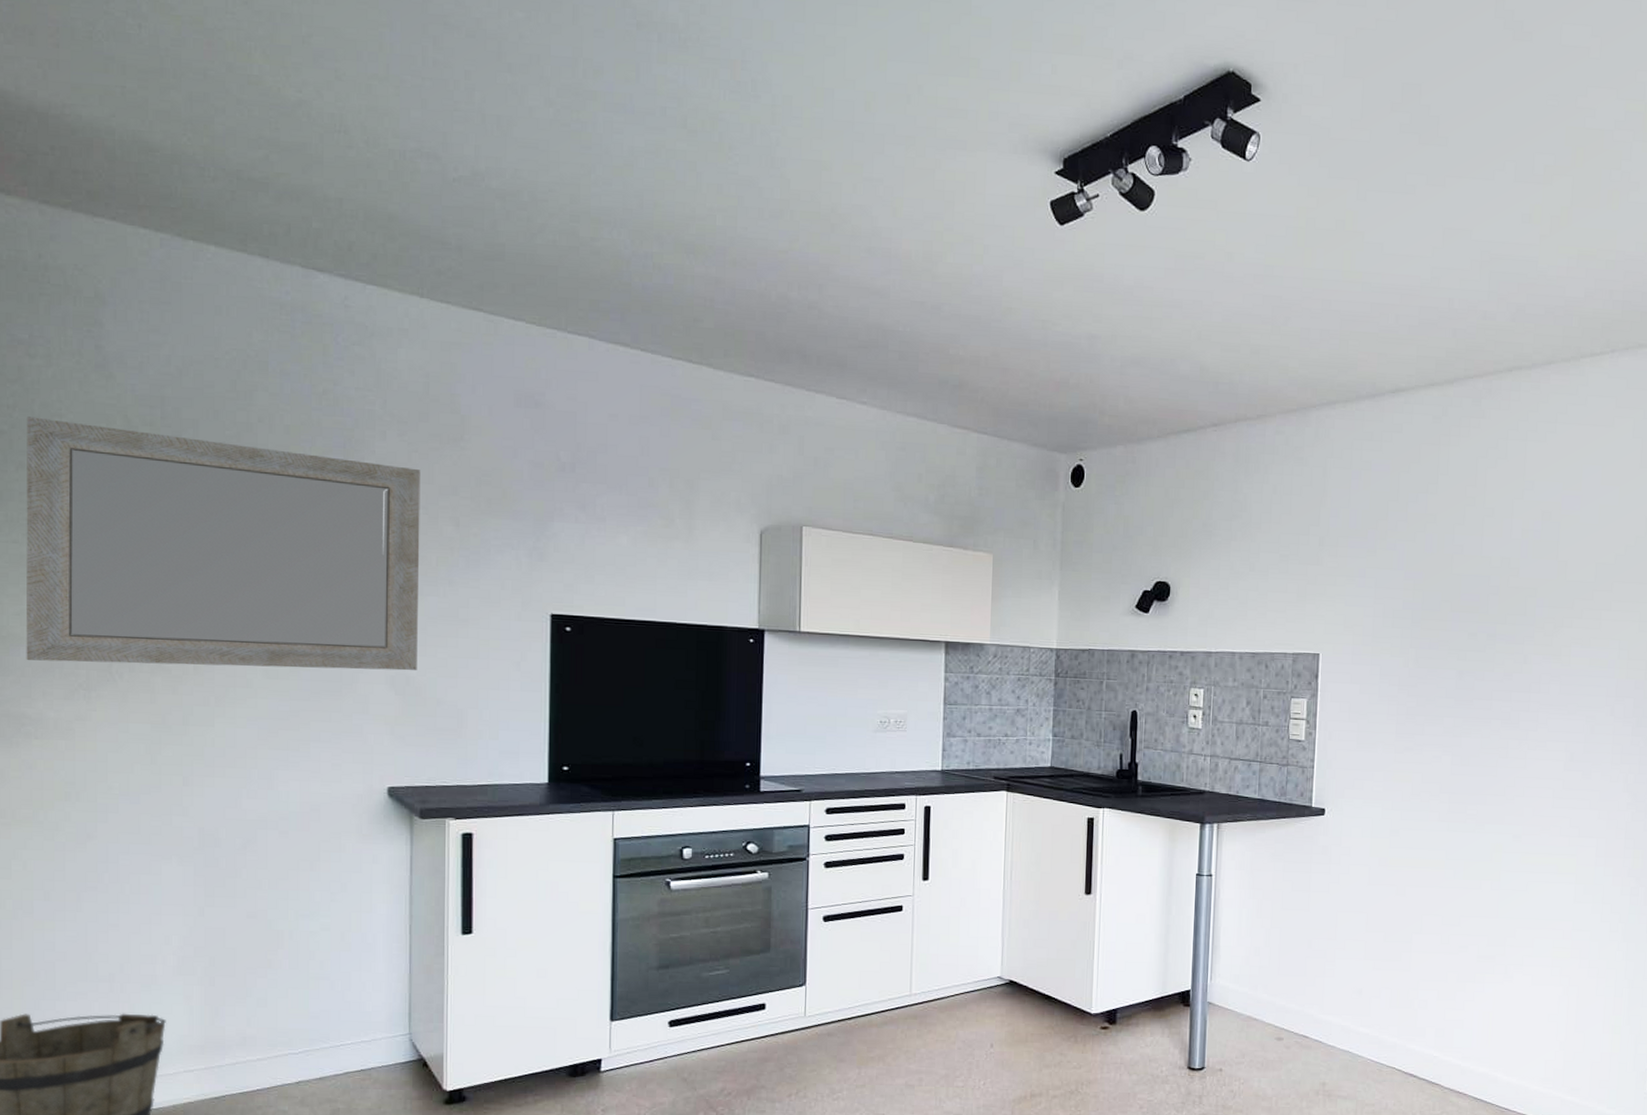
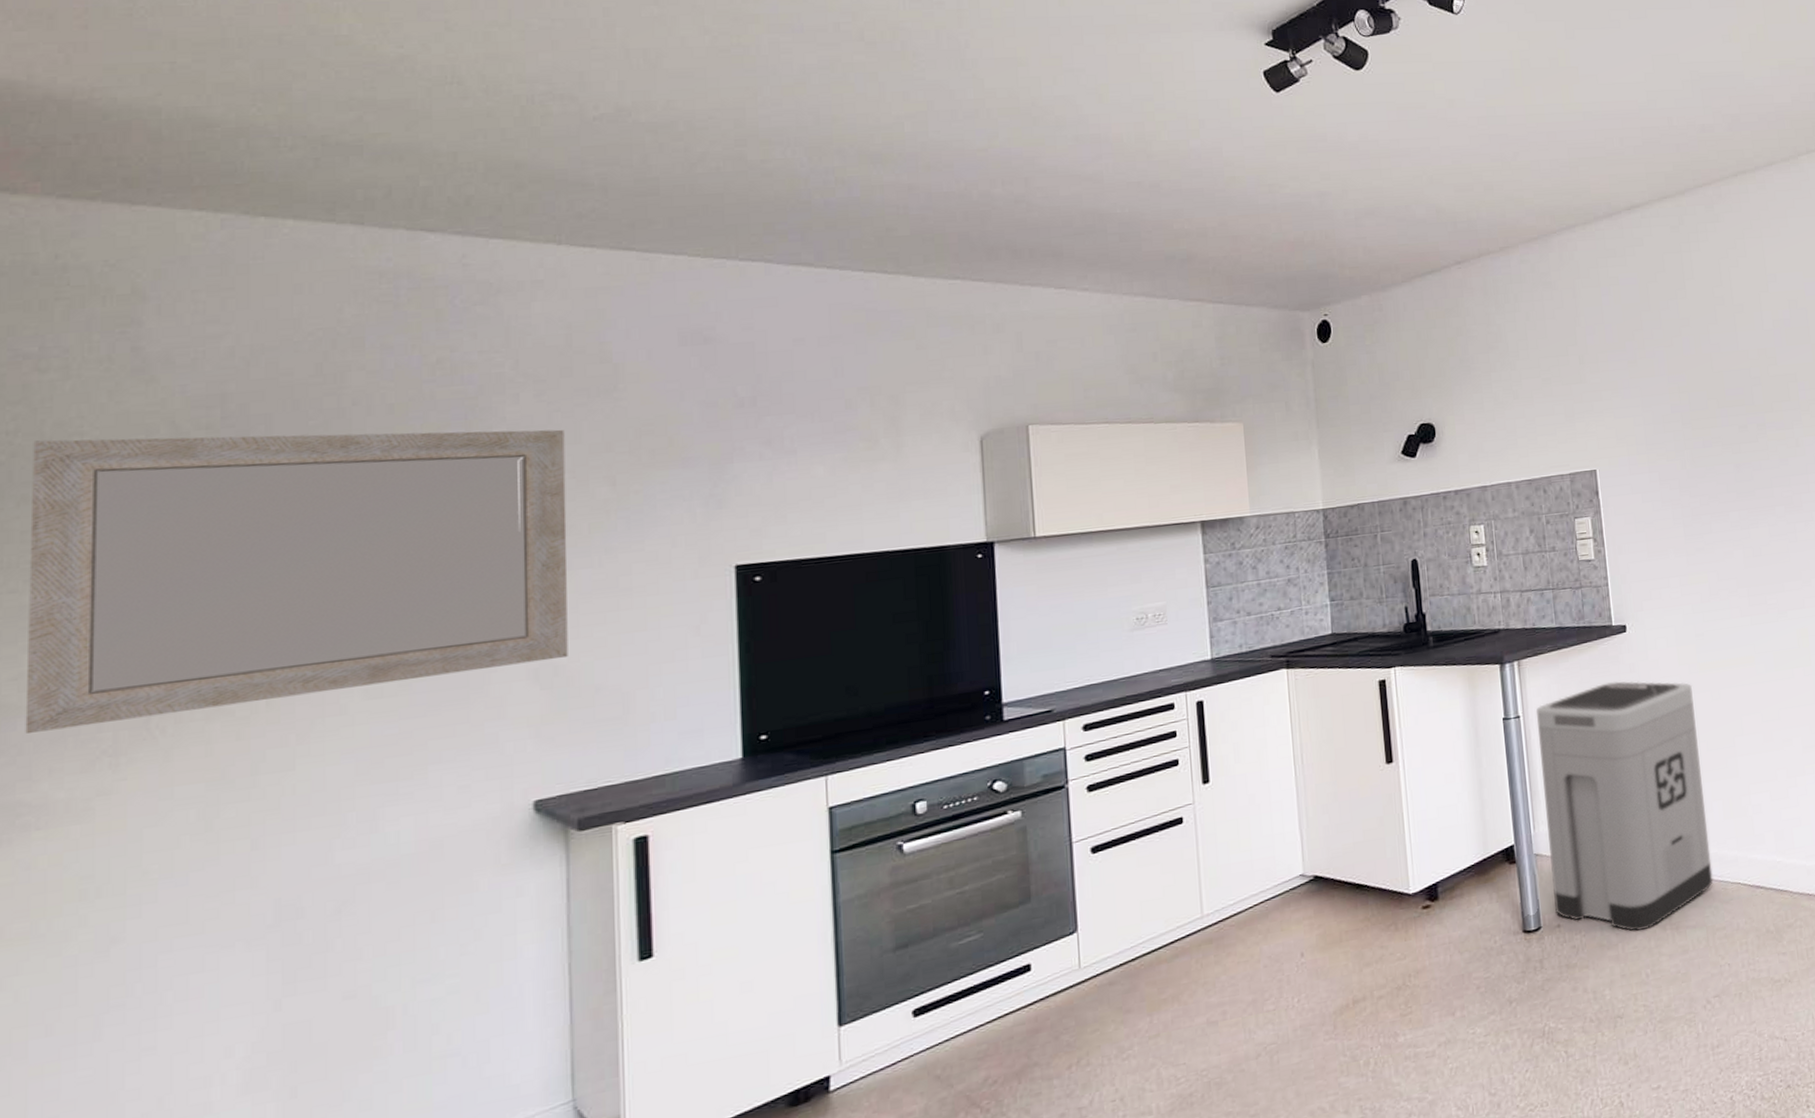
trash can: none [1220,860,1380,1091] -> present [1535,681,1714,932]

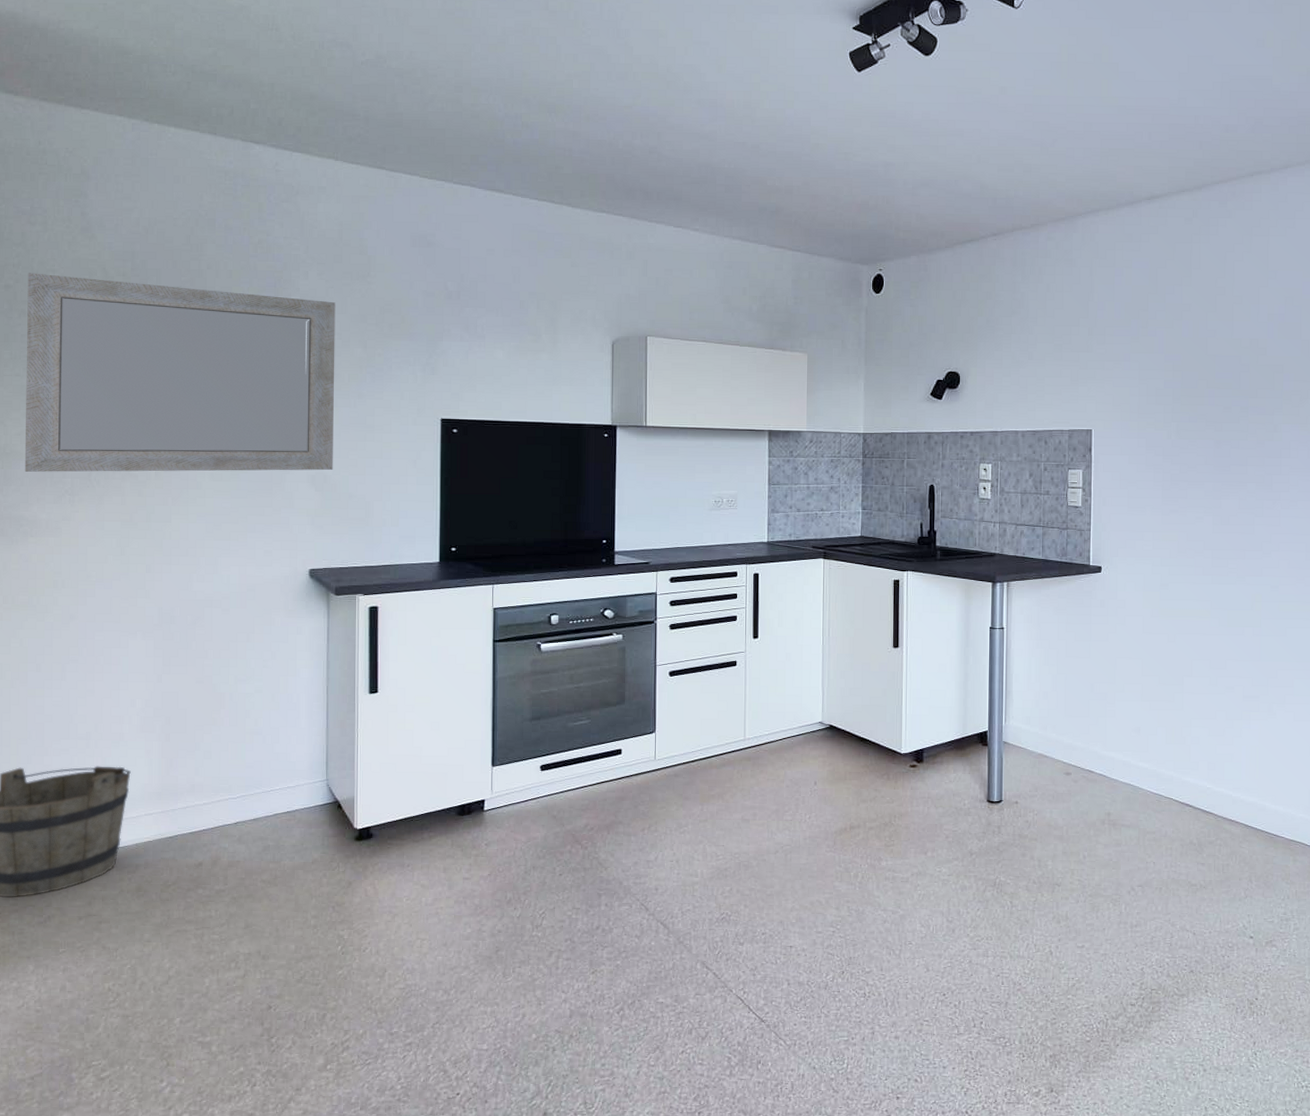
trash can: present [1535,681,1714,932] -> none [1015,613,1153,821]

